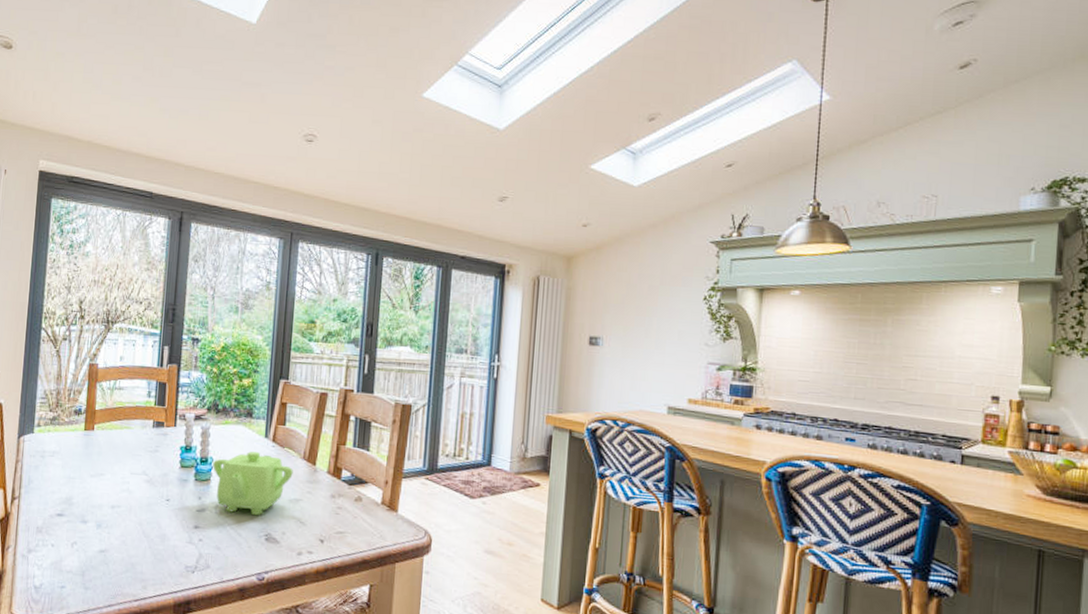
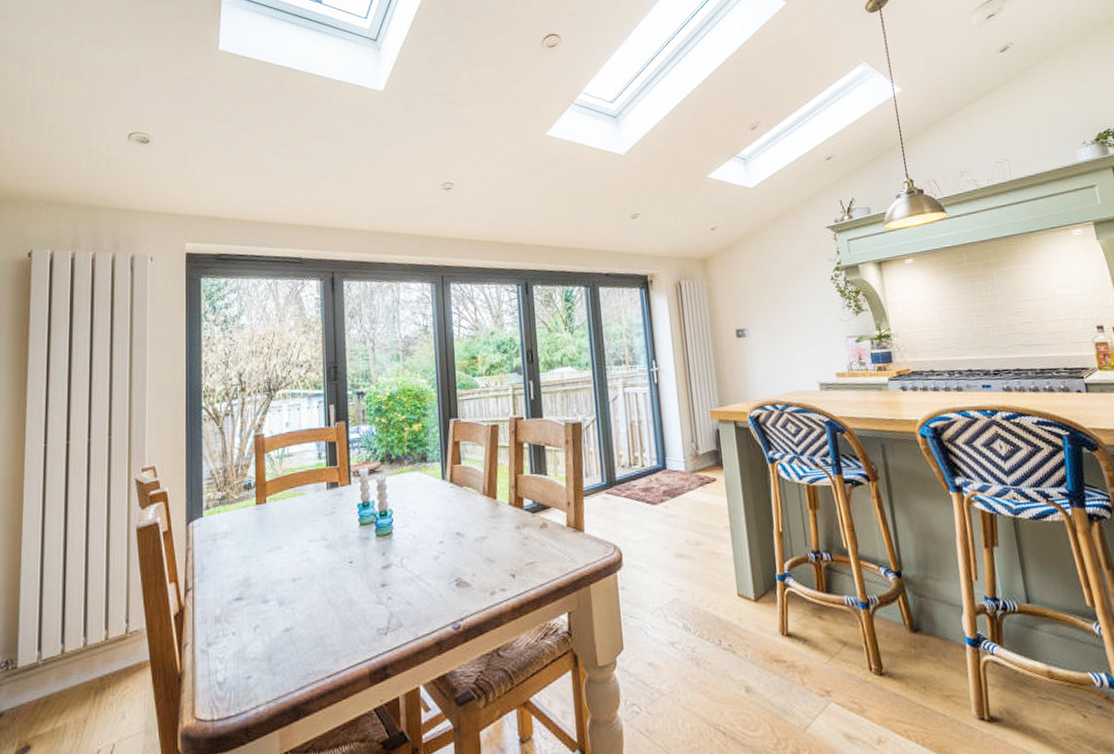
teapot: present [213,451,293,516] -> none [393,495,475,563]

